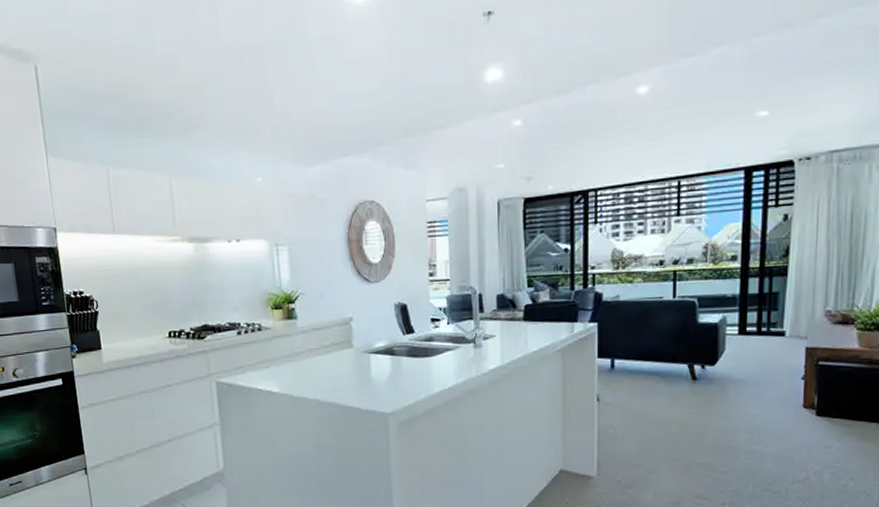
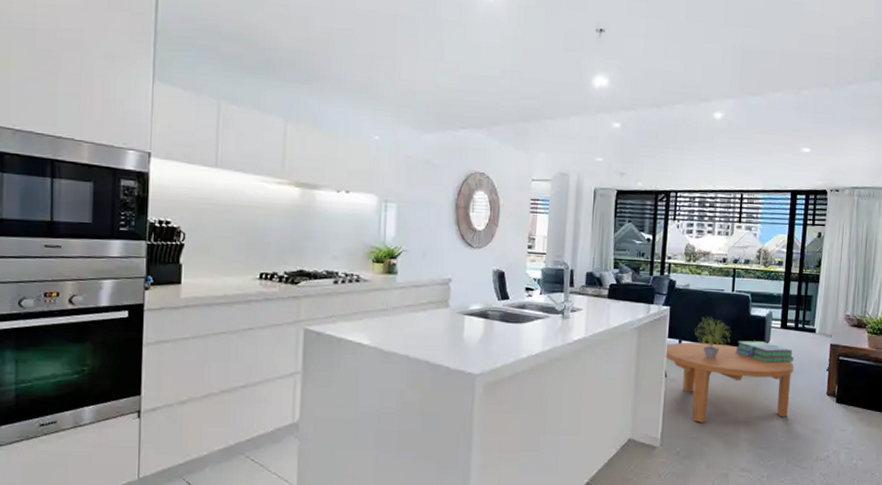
coffee table: none [595,359,758,448] -> present [664,342,794,423]
potted plant: none [629,330,674,377] -> present [695,317,730,359]
stack of books: none [681,352,757,376] -> present [735,340,794,363]

